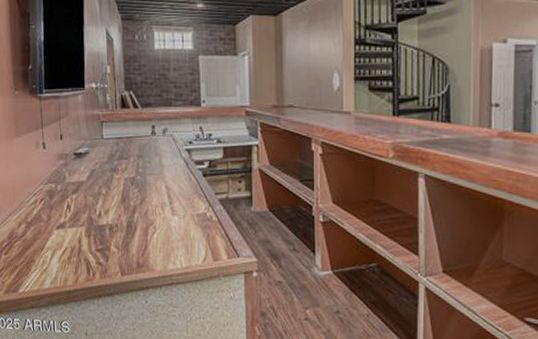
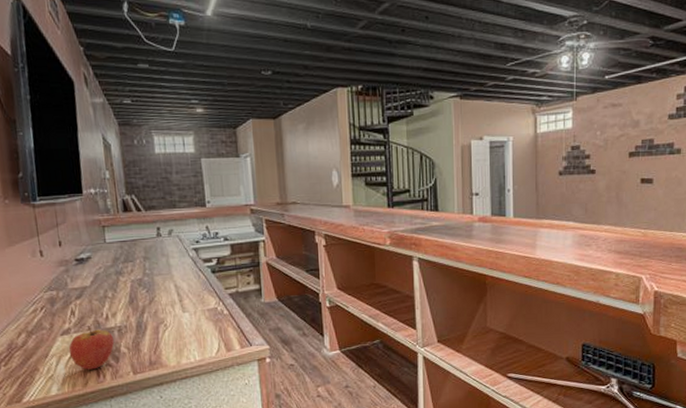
fruit: none [63,221,106,267] -> present [68,326,115,370]

